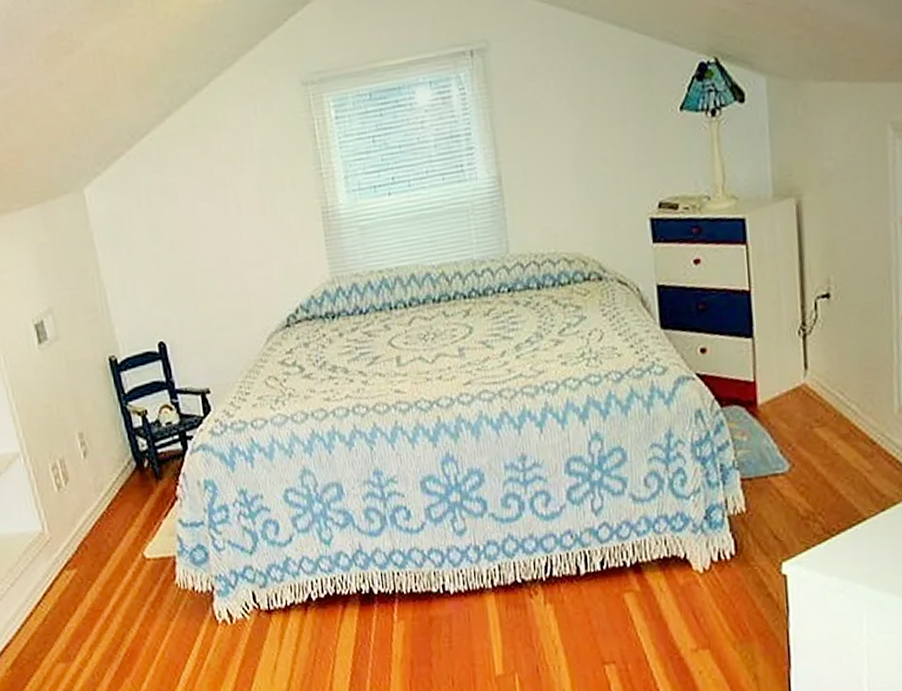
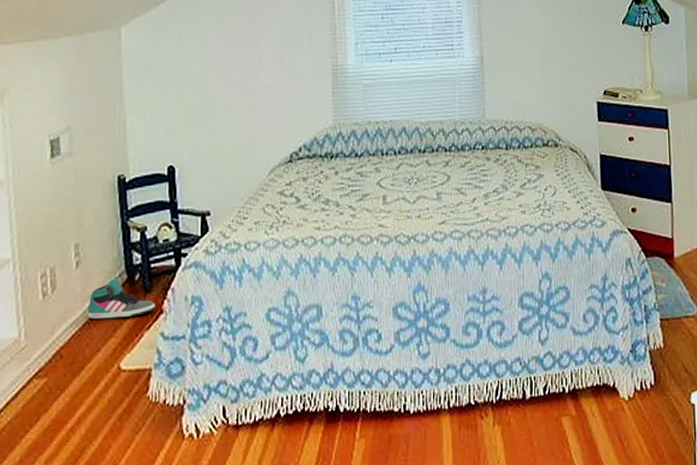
sneaker: none [102,464,169,510] -> present [87,277,155,320]

